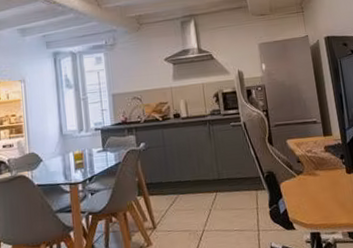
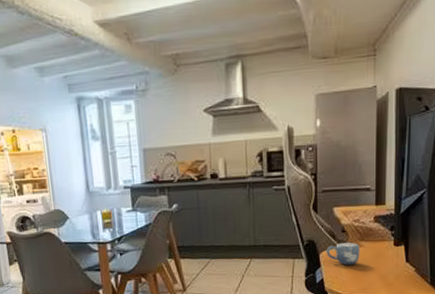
mug: none [285,171,317,195] -> present [326,242,360,266]

